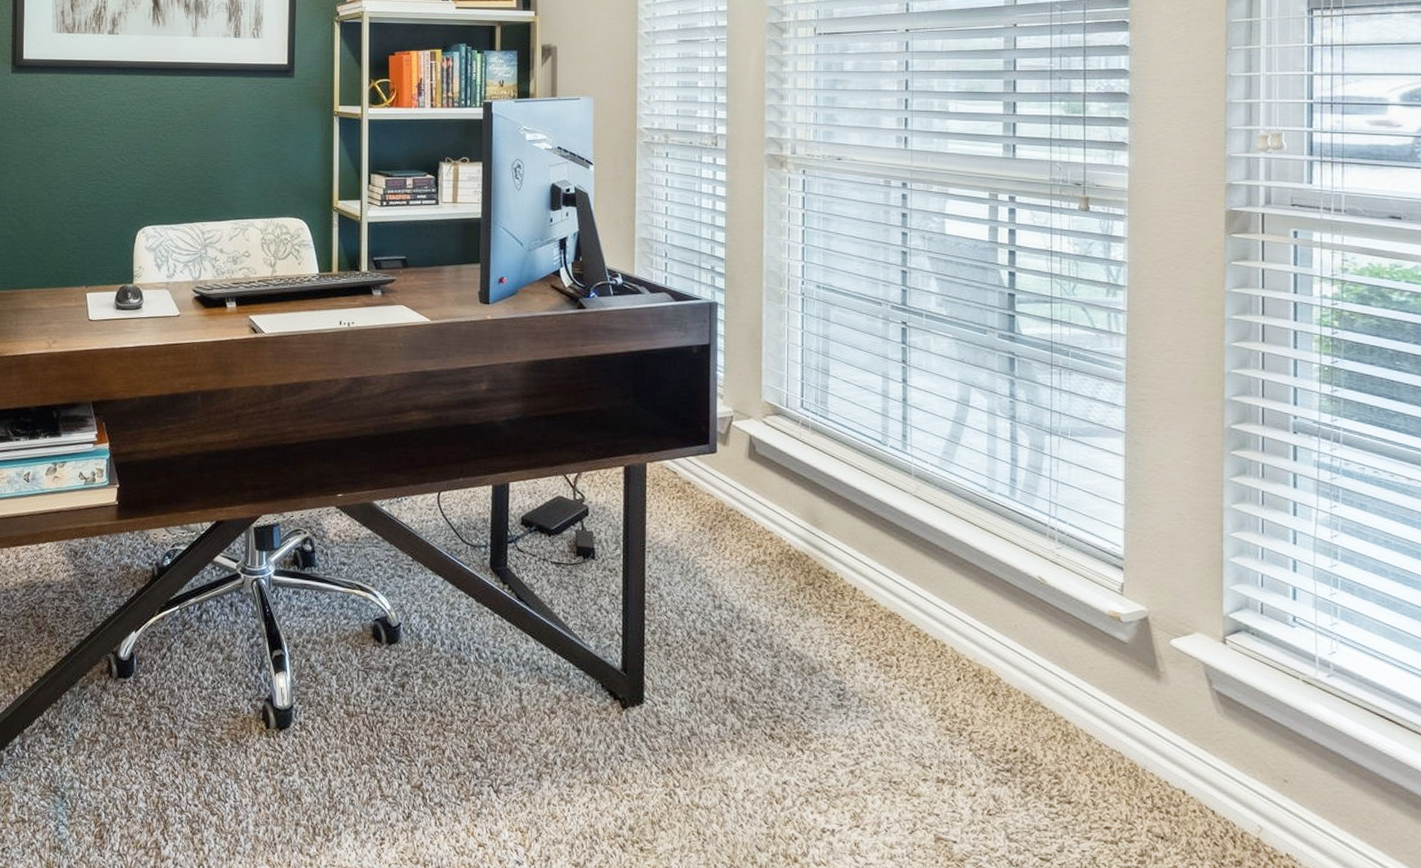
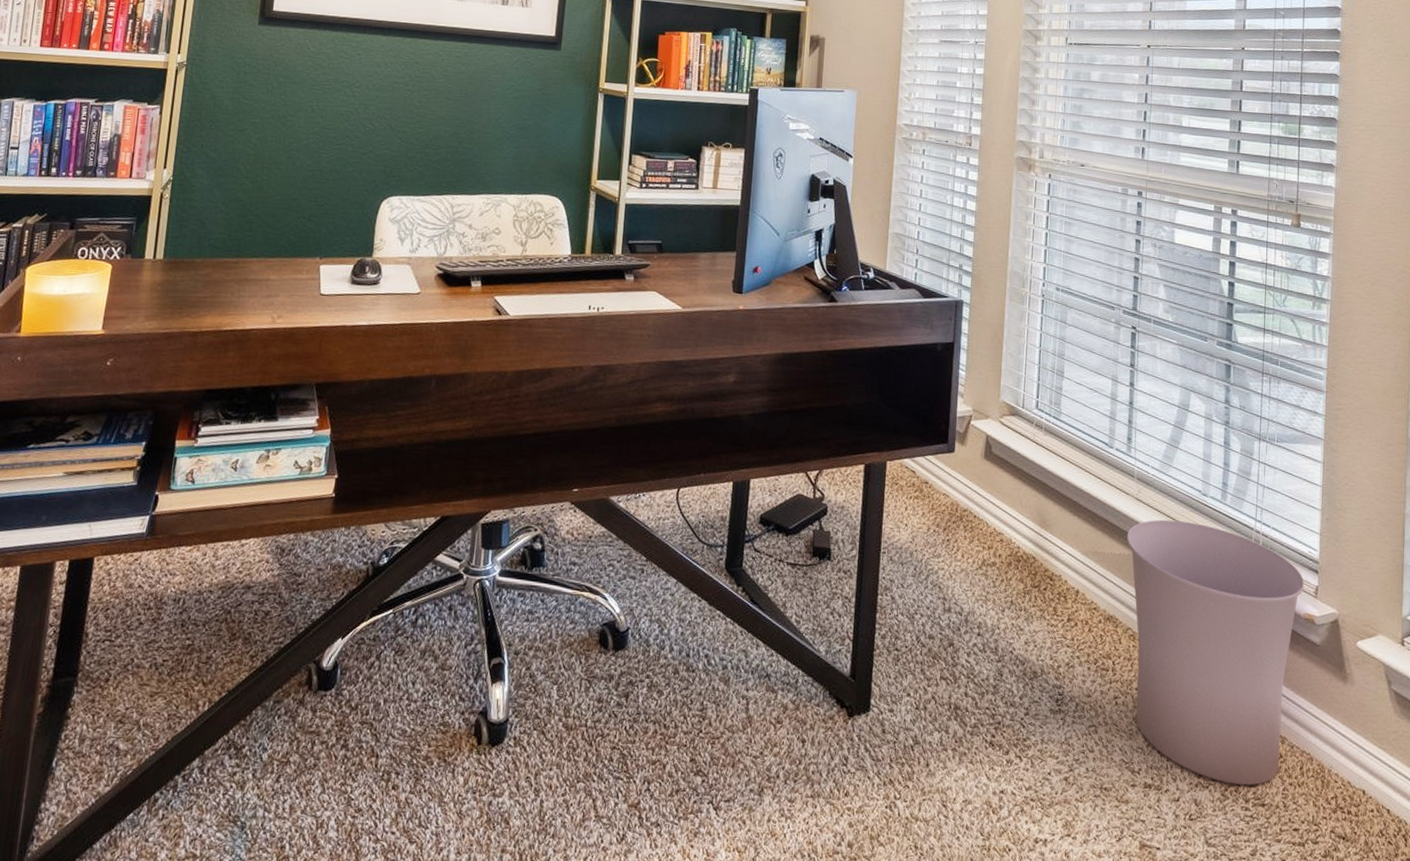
waste bin: none [907,516,1108,783] -> present [1127,519,1305,785]

